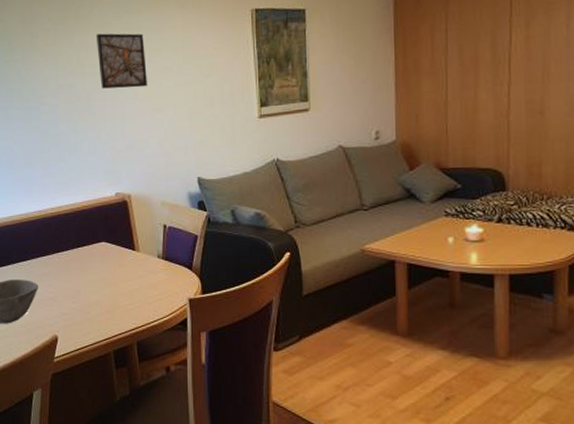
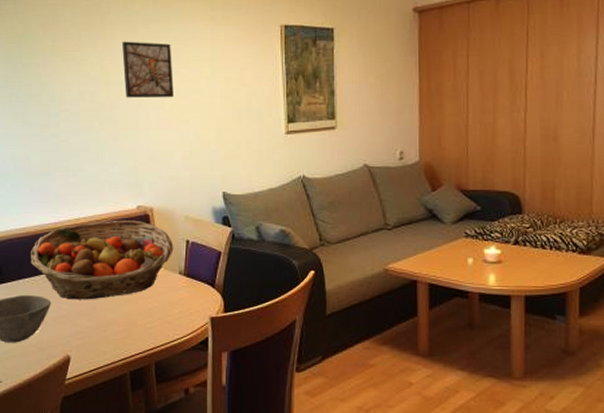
fruit basket: none [18,206,152,283] -> present [31,220,174,300]

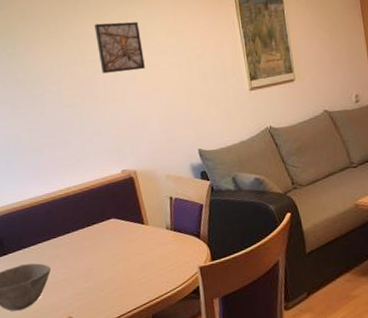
fruit basket: present [31,220,174,300] -> none [28,184,159,264]

